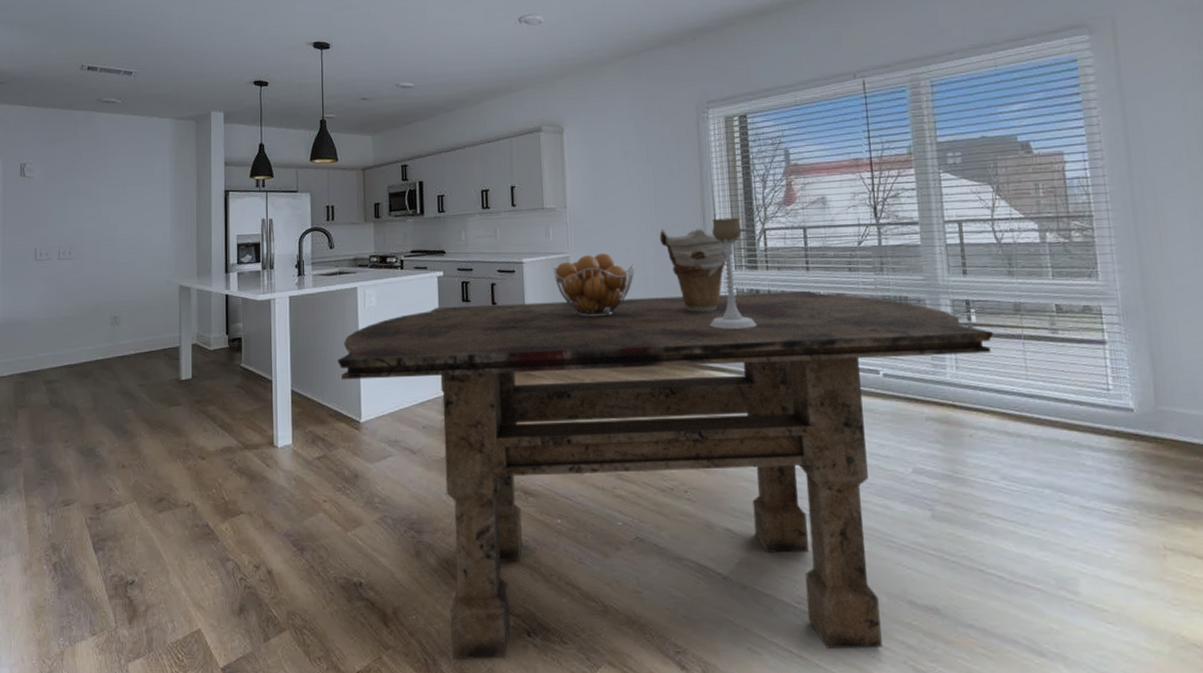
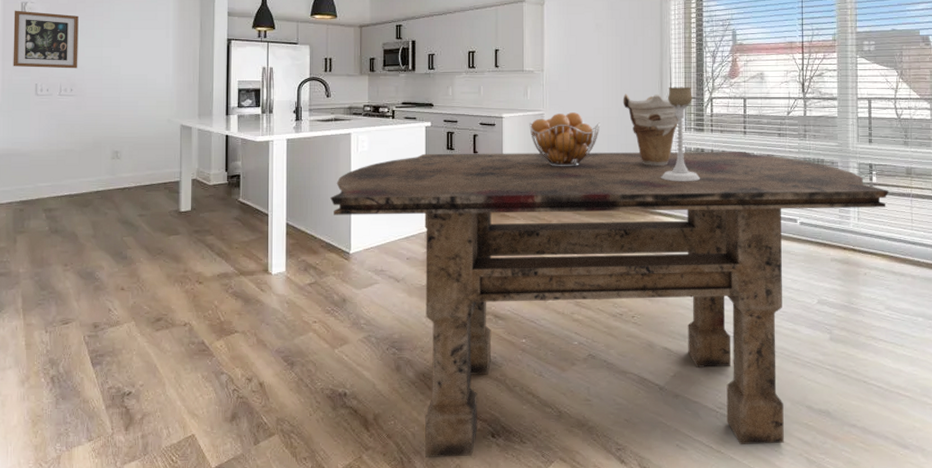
wall art: none [13,172,76,232] -> present [13,10,79,69]

